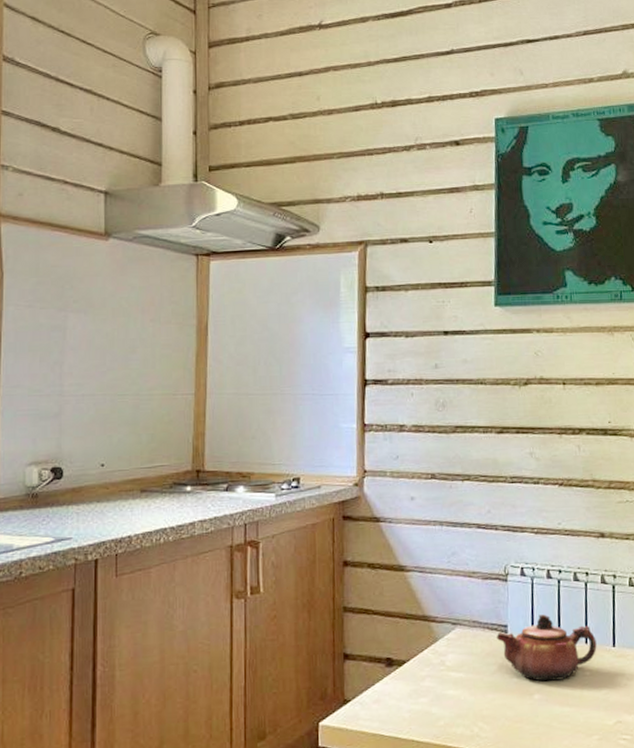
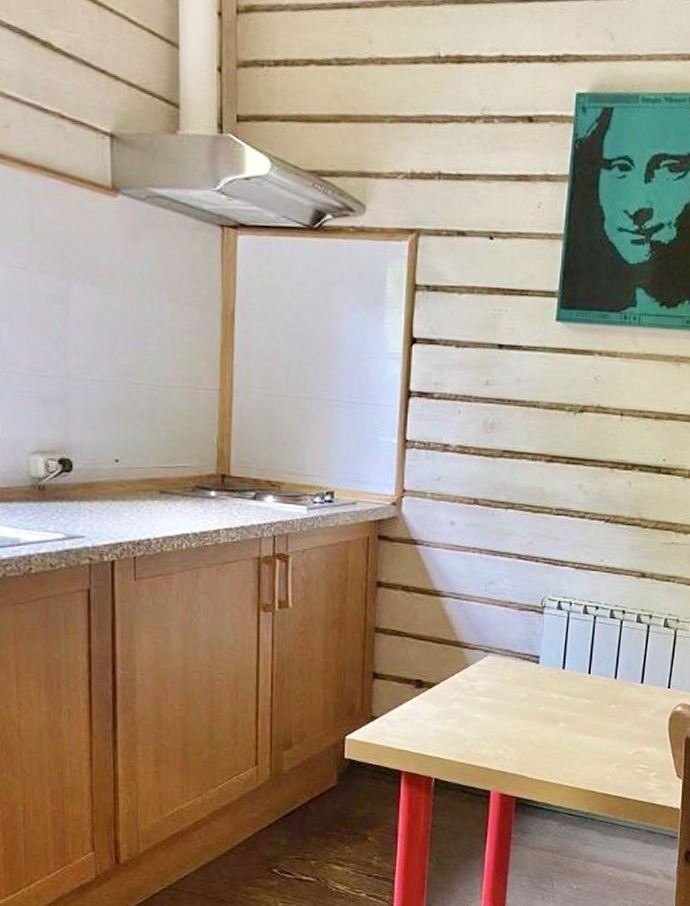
teapot: present [496,614,597,682] -> none [527,648,626,711]

